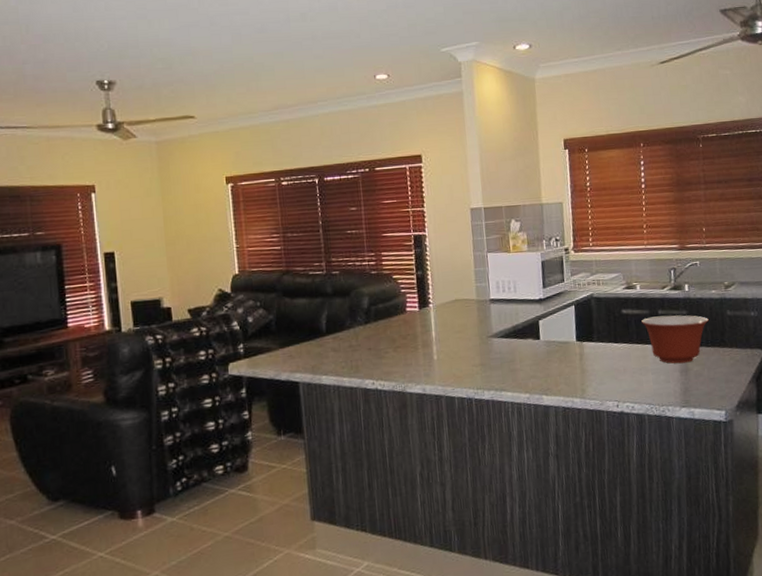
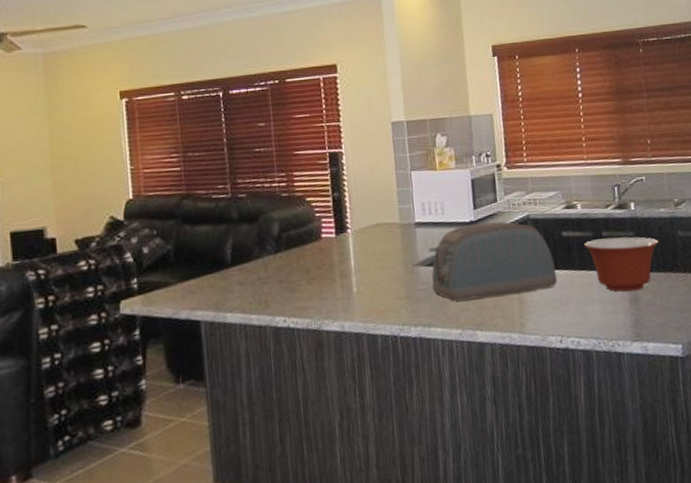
toaster: none [501,299,617,369] -> present [428,221,558,302]

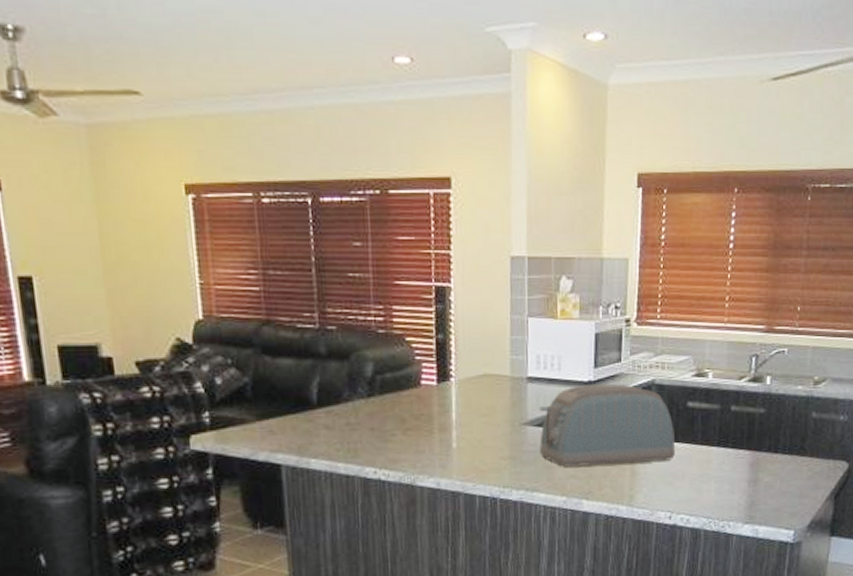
mixing bowl: present [584,236,659,292] -> none [710,412,789,472]

